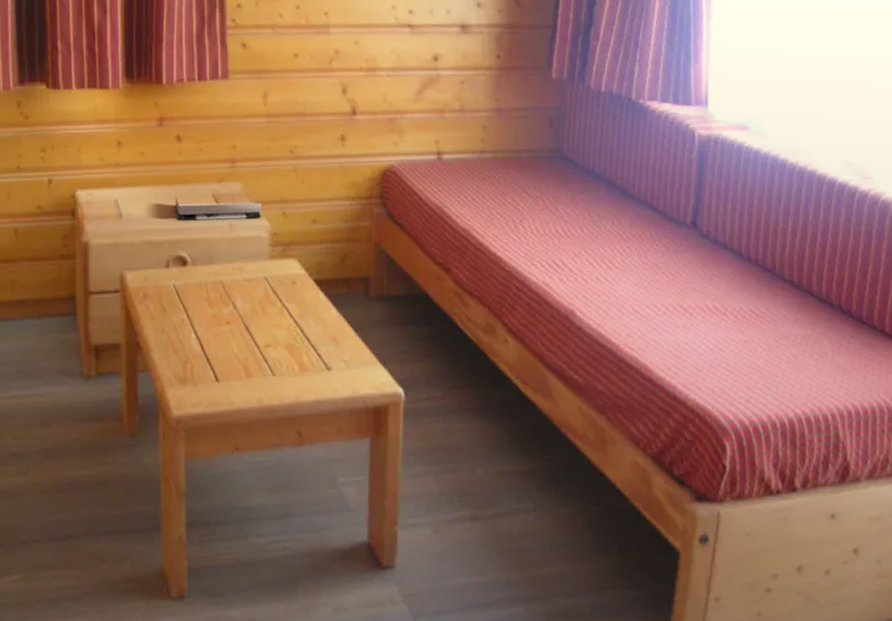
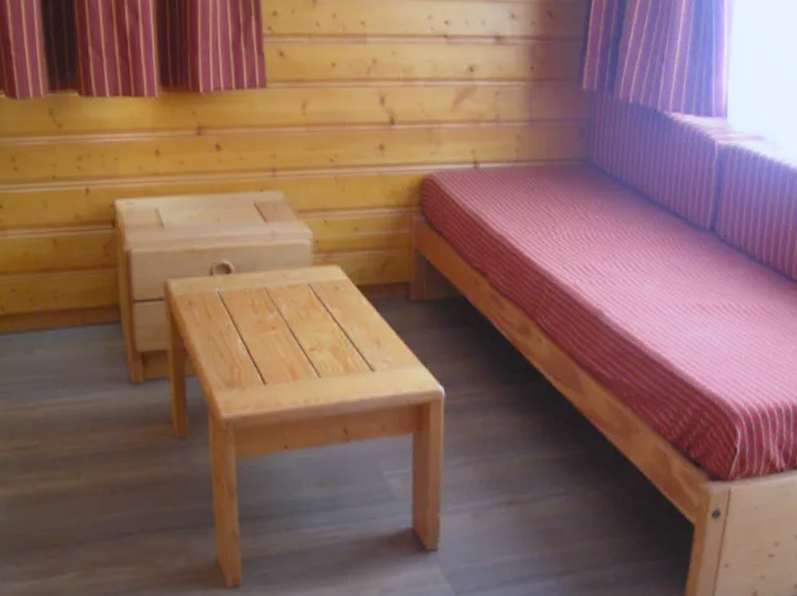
book: present [175,197,262,221] -> none [217,206,304,230]

